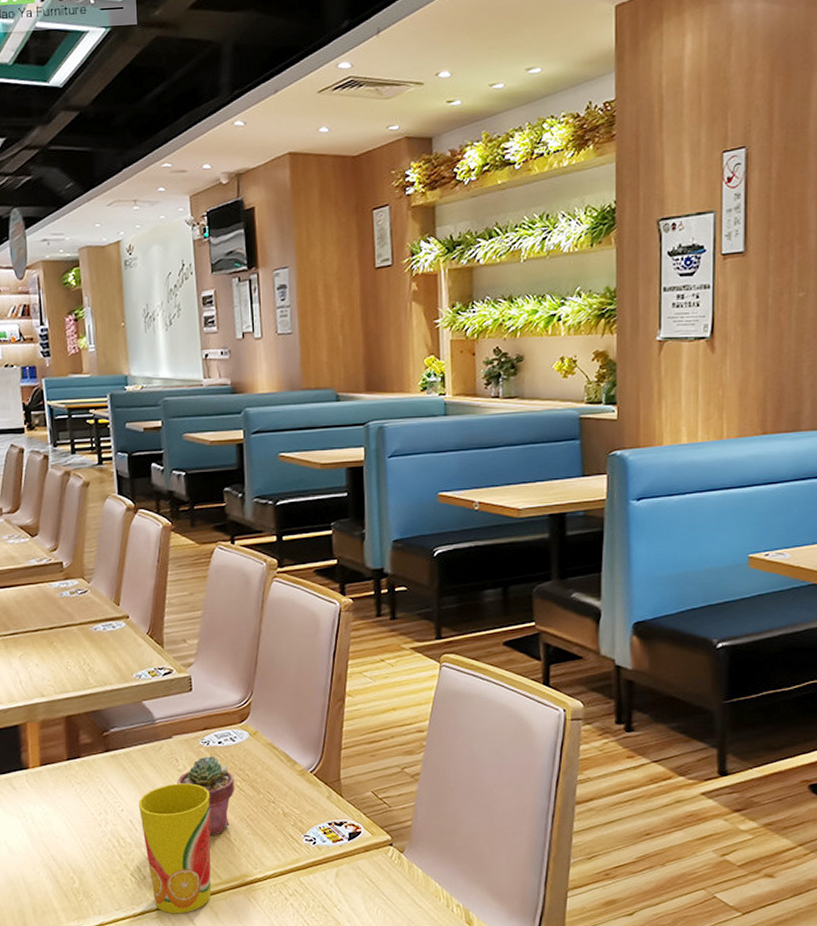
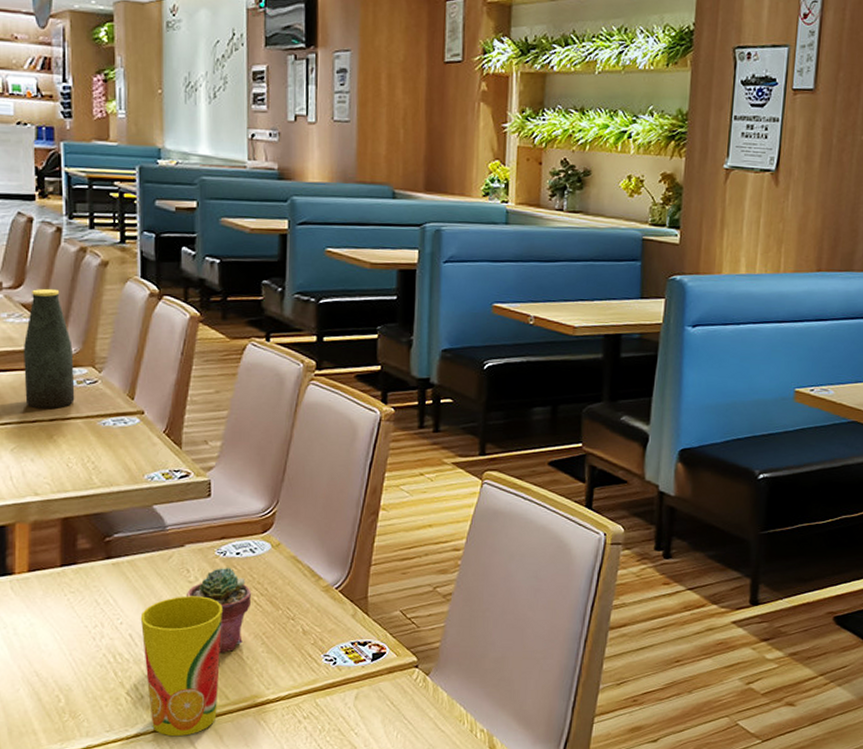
bottle: none [23,510,69,619] -> present [23,288,75,409]

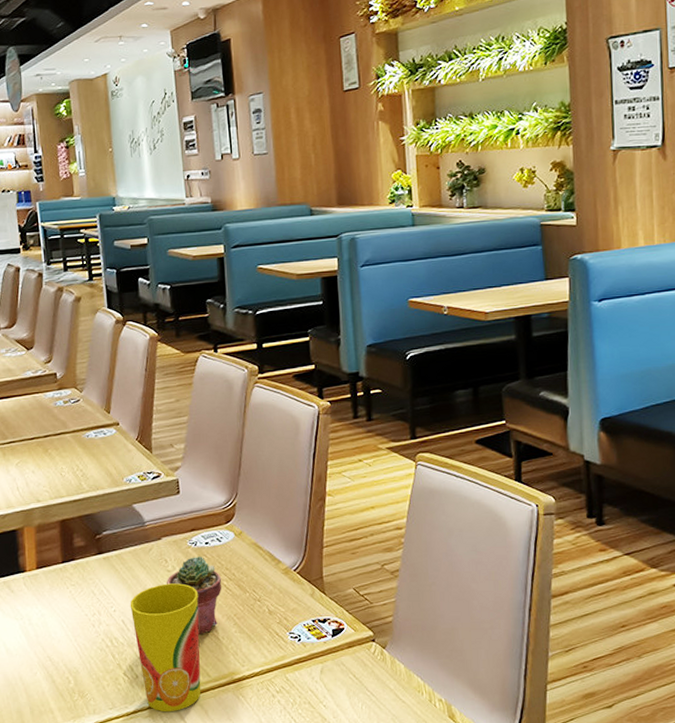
bottle: present [23,288,75,409] -> none [19,325,63,428]

